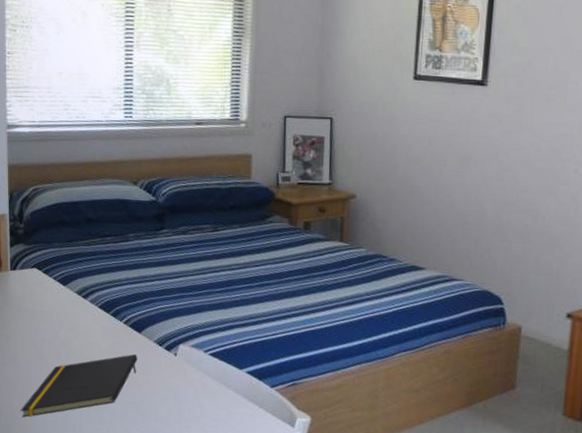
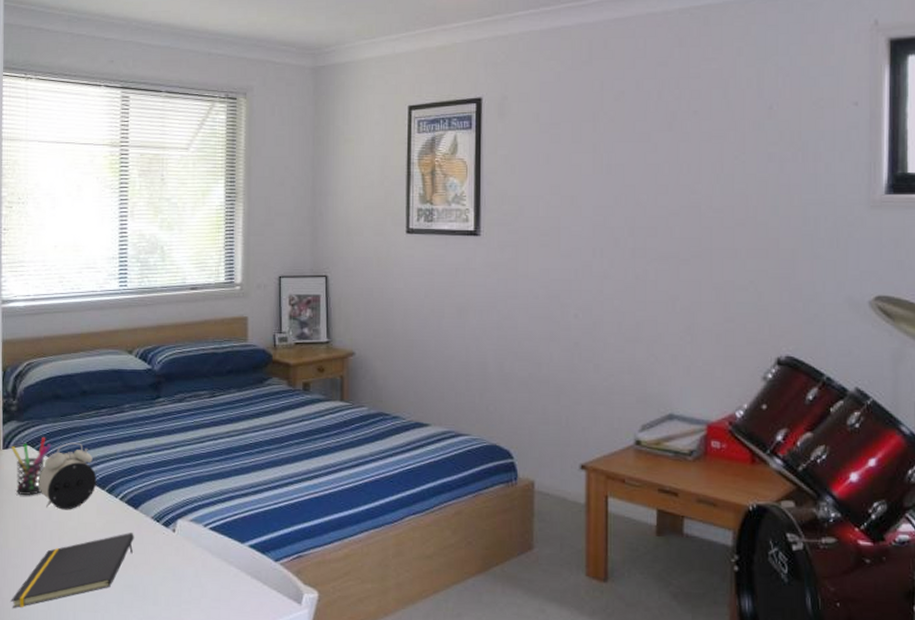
pen holder: none [19,261,58,316] -> present [11,437,52,496]
alarm clock: none [46,267,102,331] -> present [38,442,97,510]

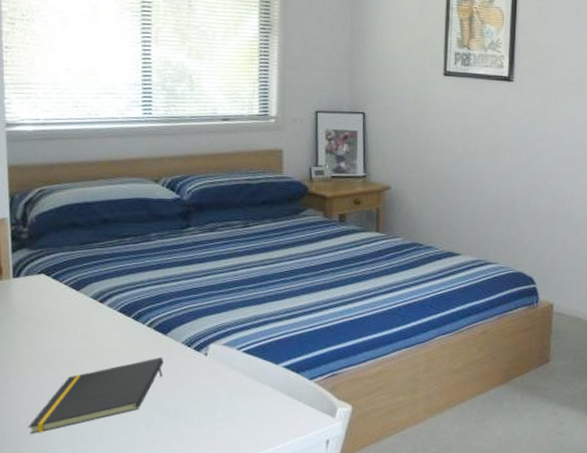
pen holder: present [11,437,52,496] -> none [23,266,70,324]
alarm clock: present [38,442,97,510] -> none [56,270,122,337]

